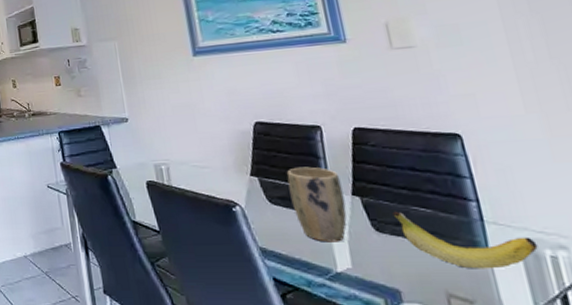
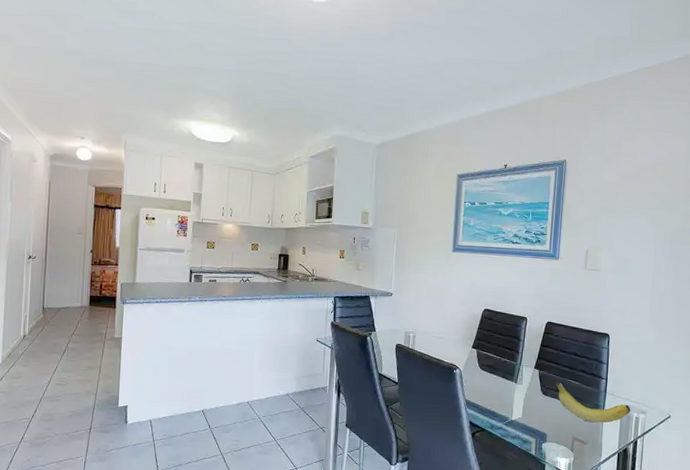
plant pot: present [287,166,347,242] -> none [495,345,530,400]

